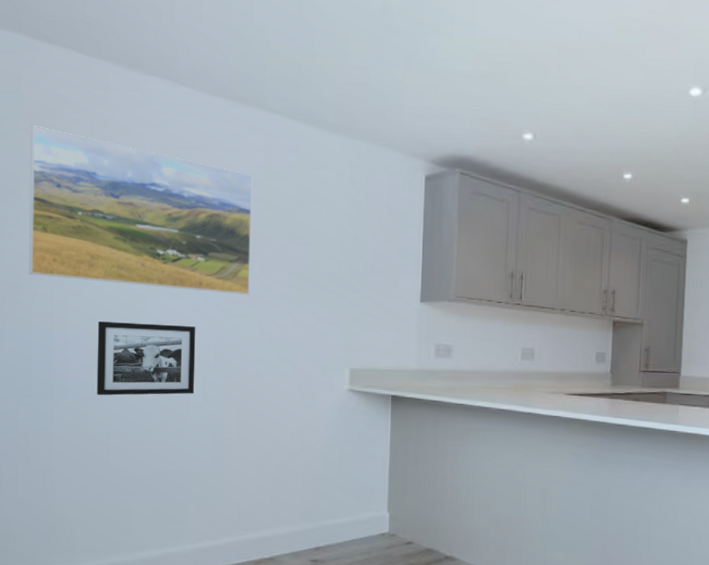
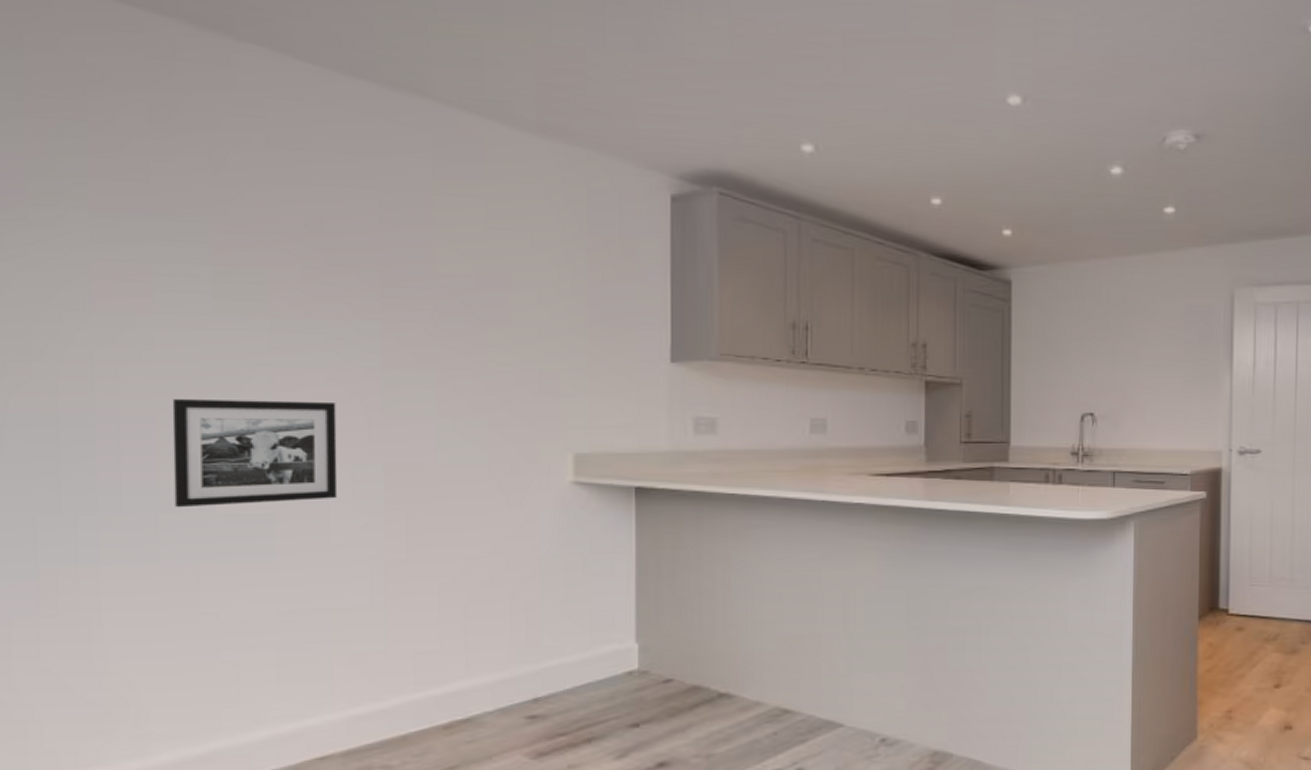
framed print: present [28,125,253,295] -> none [42,108,419,356]

